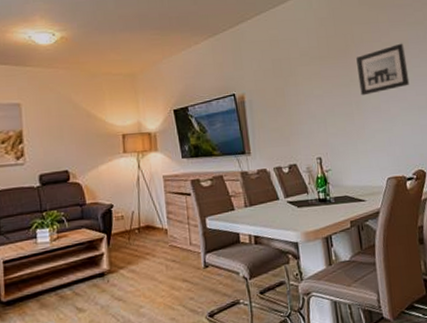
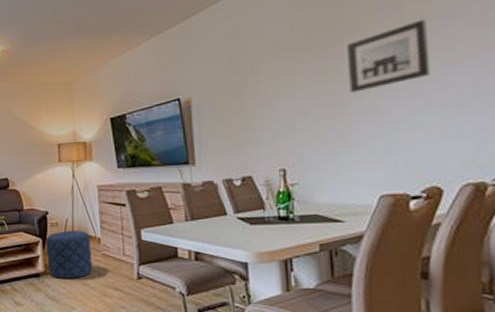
pouf: none [110,222,161,276] -> present [45,230,93,278]

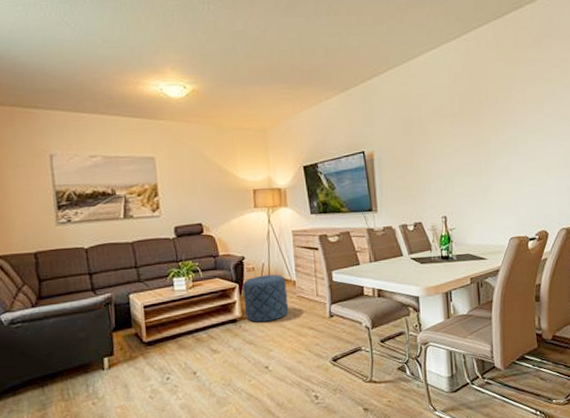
wall art: present [347,19,431,93] -> none [489,101,541,155]

